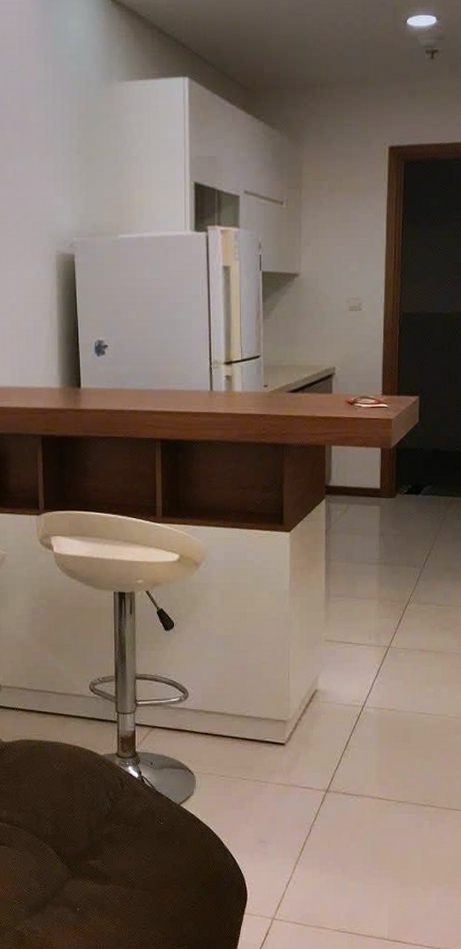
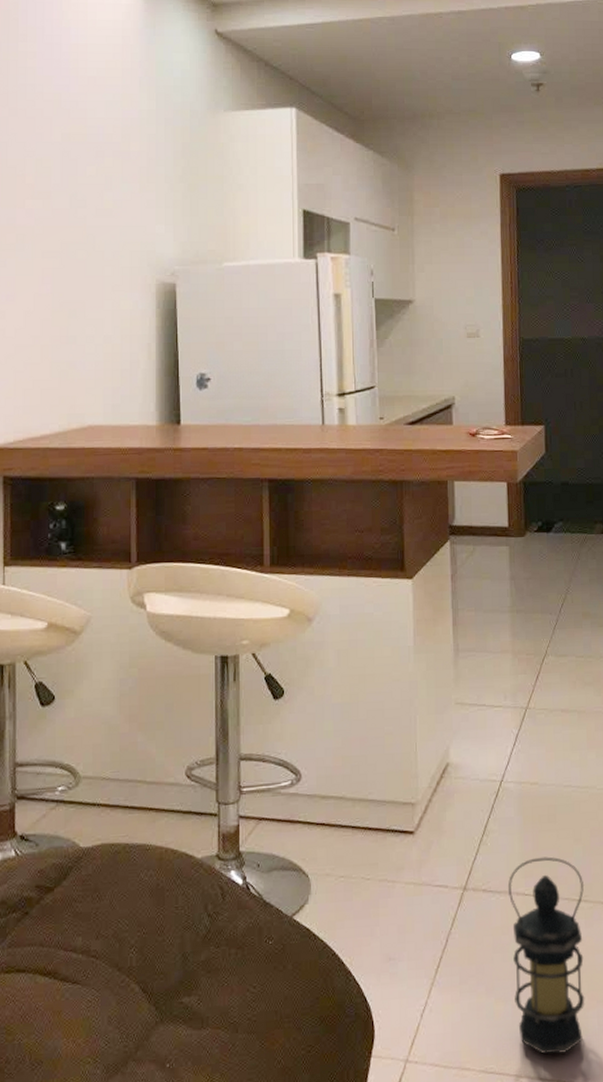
lantern: none [364,769,432,921] -> present [507,857,585,1054]

